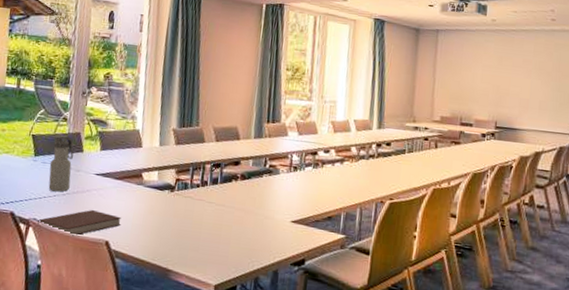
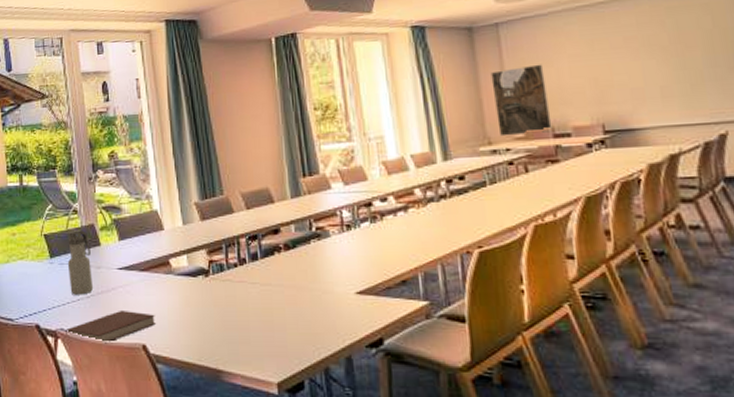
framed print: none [422,66,464,121] -> present [490,64,553,137]

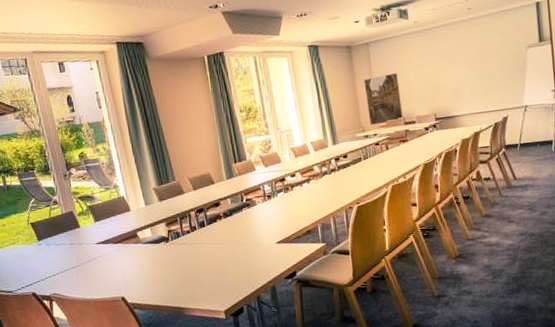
notebook: present [66,309,157,344] -> none [58,273,131,300]
water bottle: present [67,230,93,295] -> none [51,217,77,267]

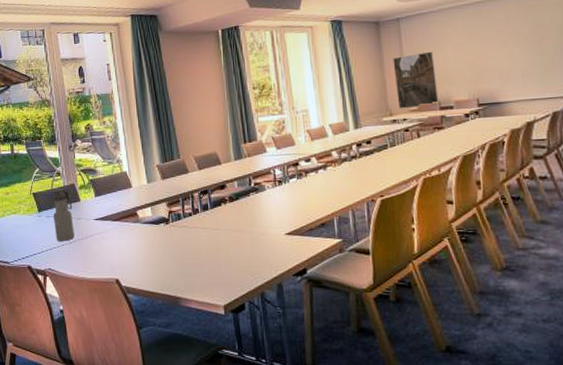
water bottle: none [51,217,77,267] -> present [53,189,74,241]

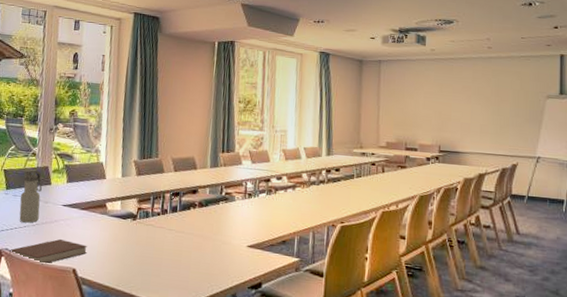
notebook: none [53,252,127,279] -> present [9,238,88,265]
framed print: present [393,51,439,109] -> none [369,95,407,146]

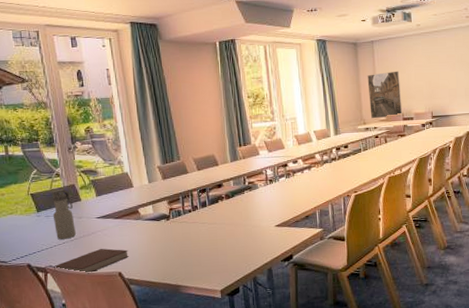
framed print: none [369,95,407,146] -> present [367,71,403,119]

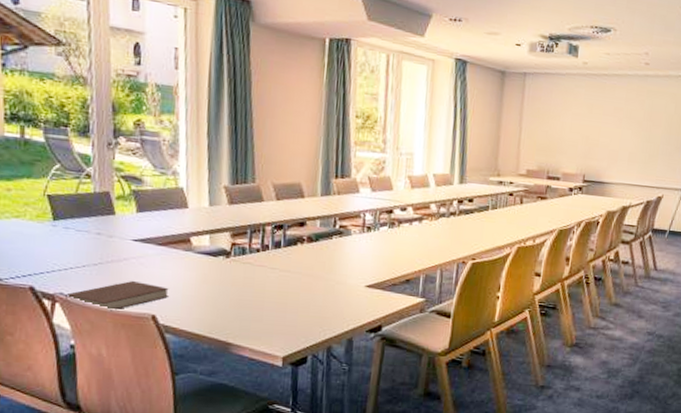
water bottle: present [52,189,76,240] -> none [73,195,103,262]
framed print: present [367,71,403,119] -> none [507,114,553,174]

